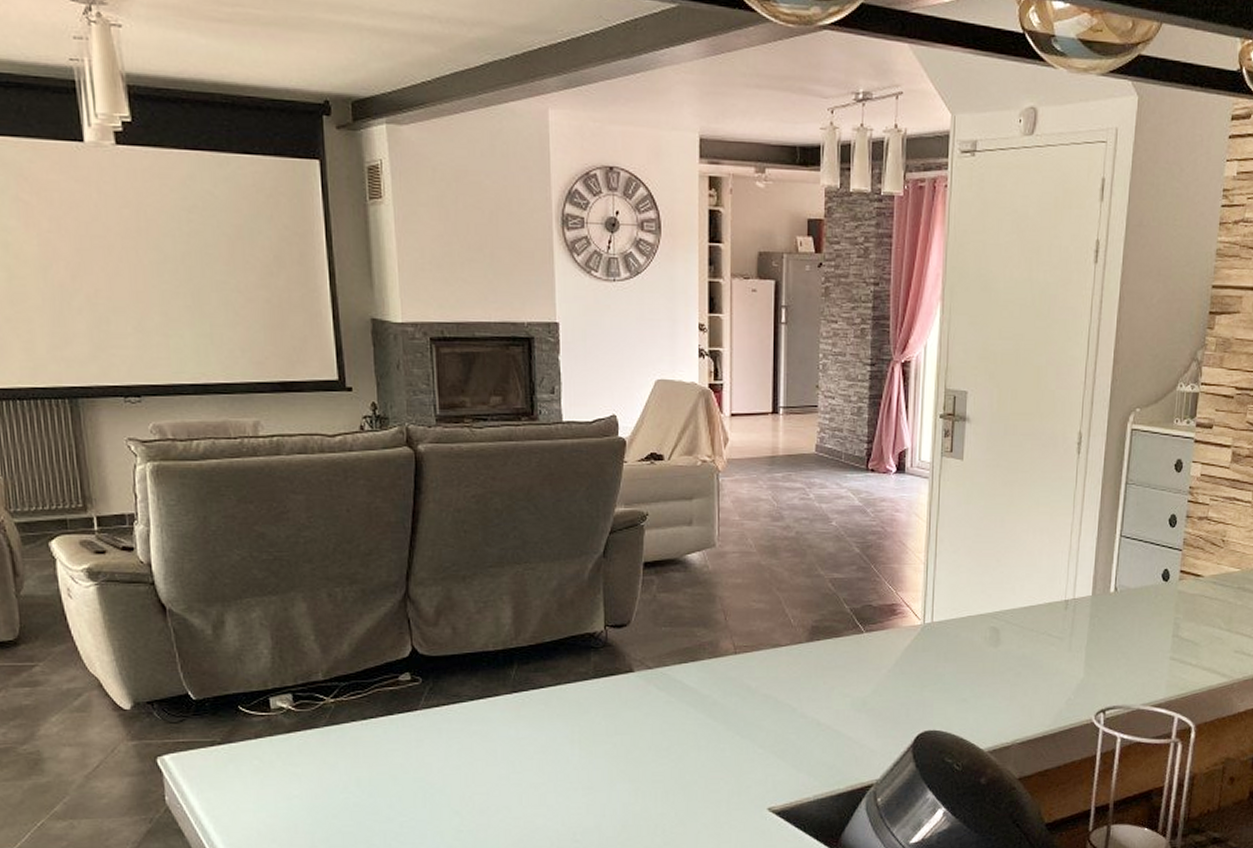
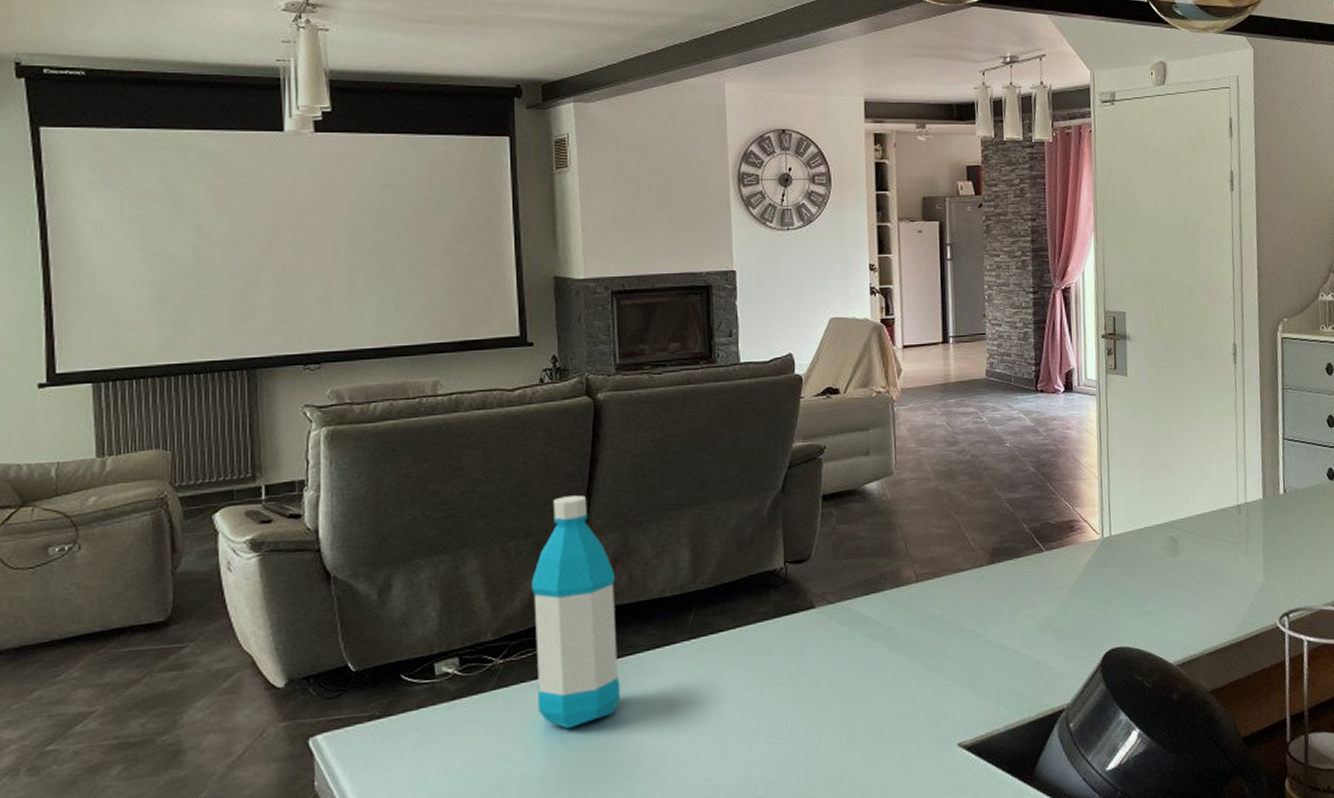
water bottle: none [358,547,447,767] -> present [531,495,621,730]

